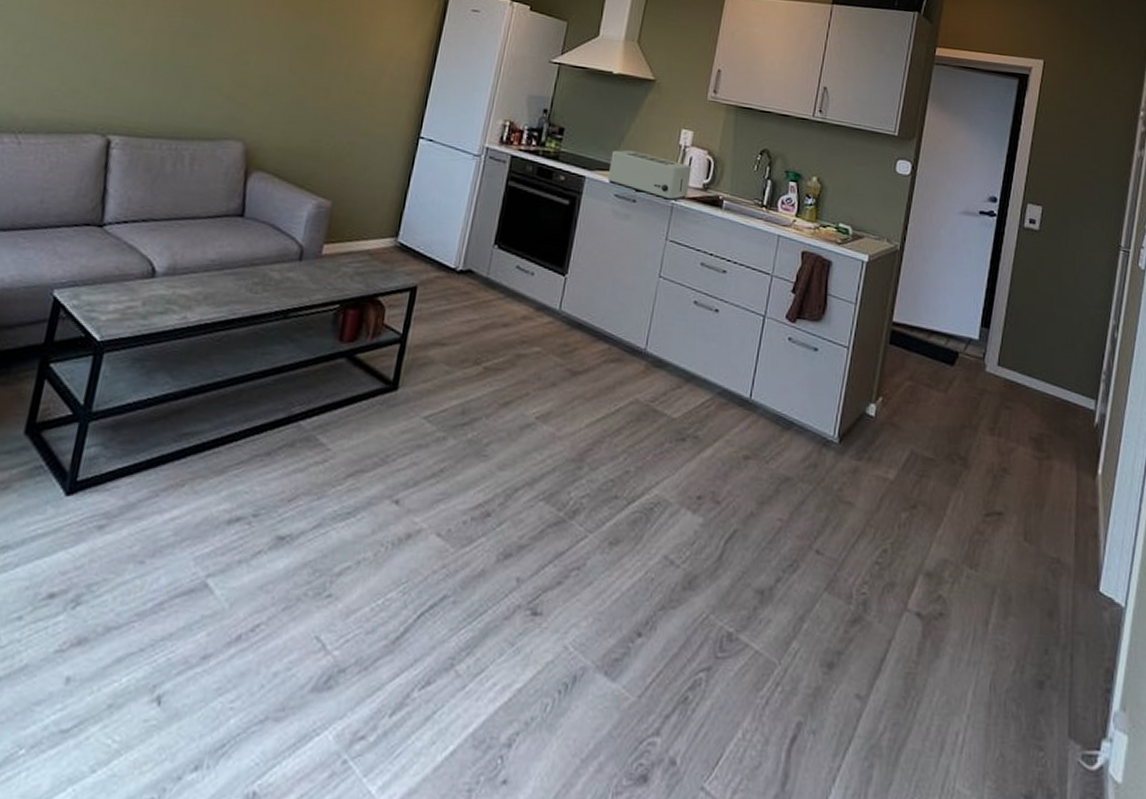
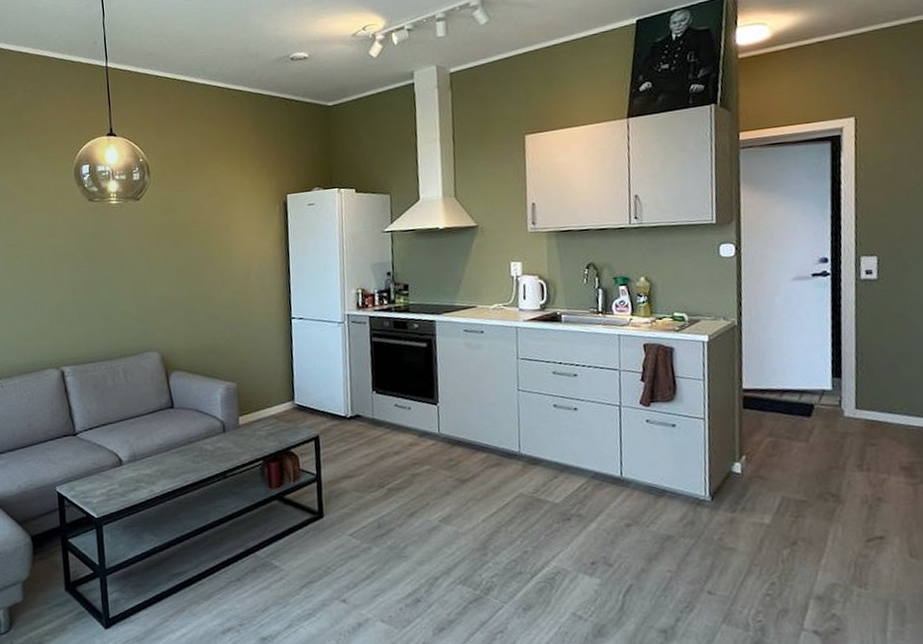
toaster: present [607,149,692,202] -> none [453,289,529,326]

